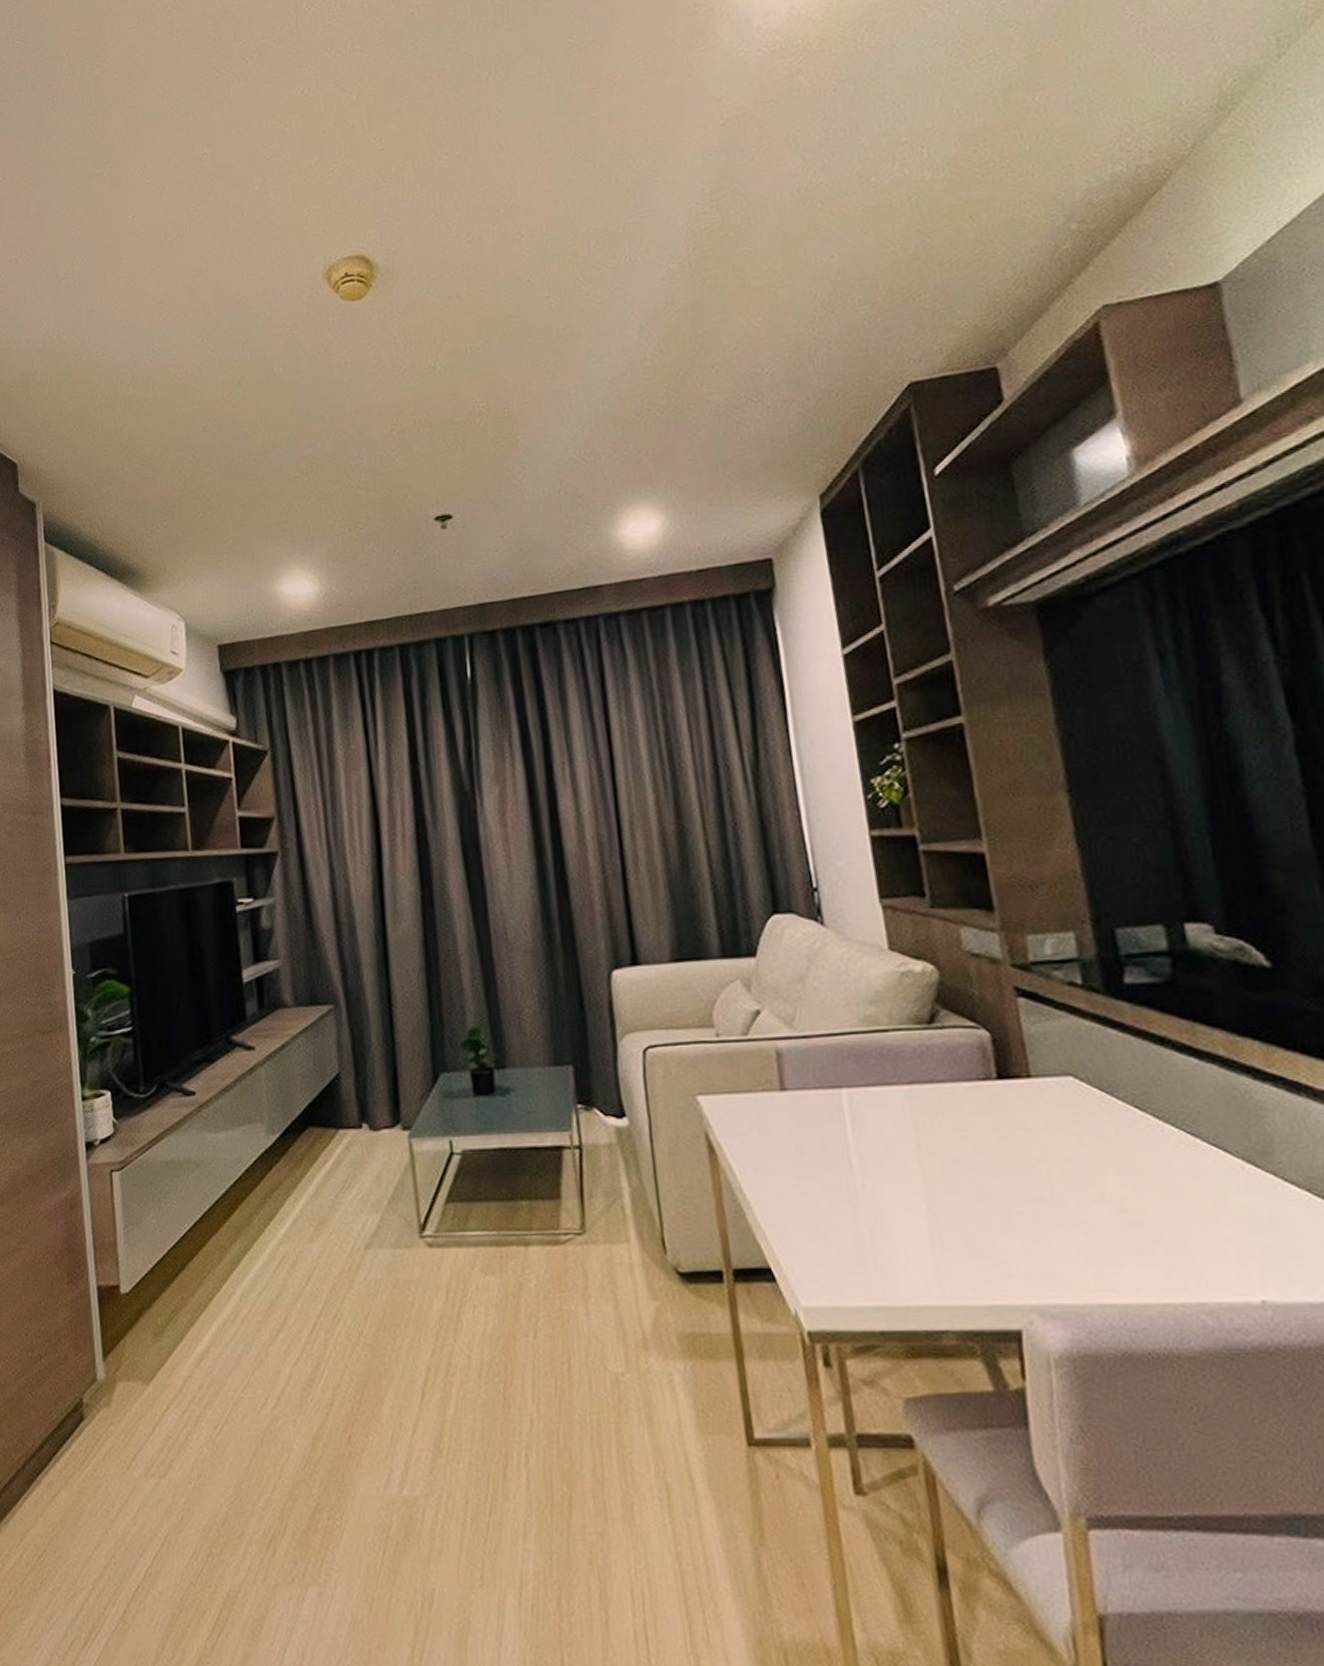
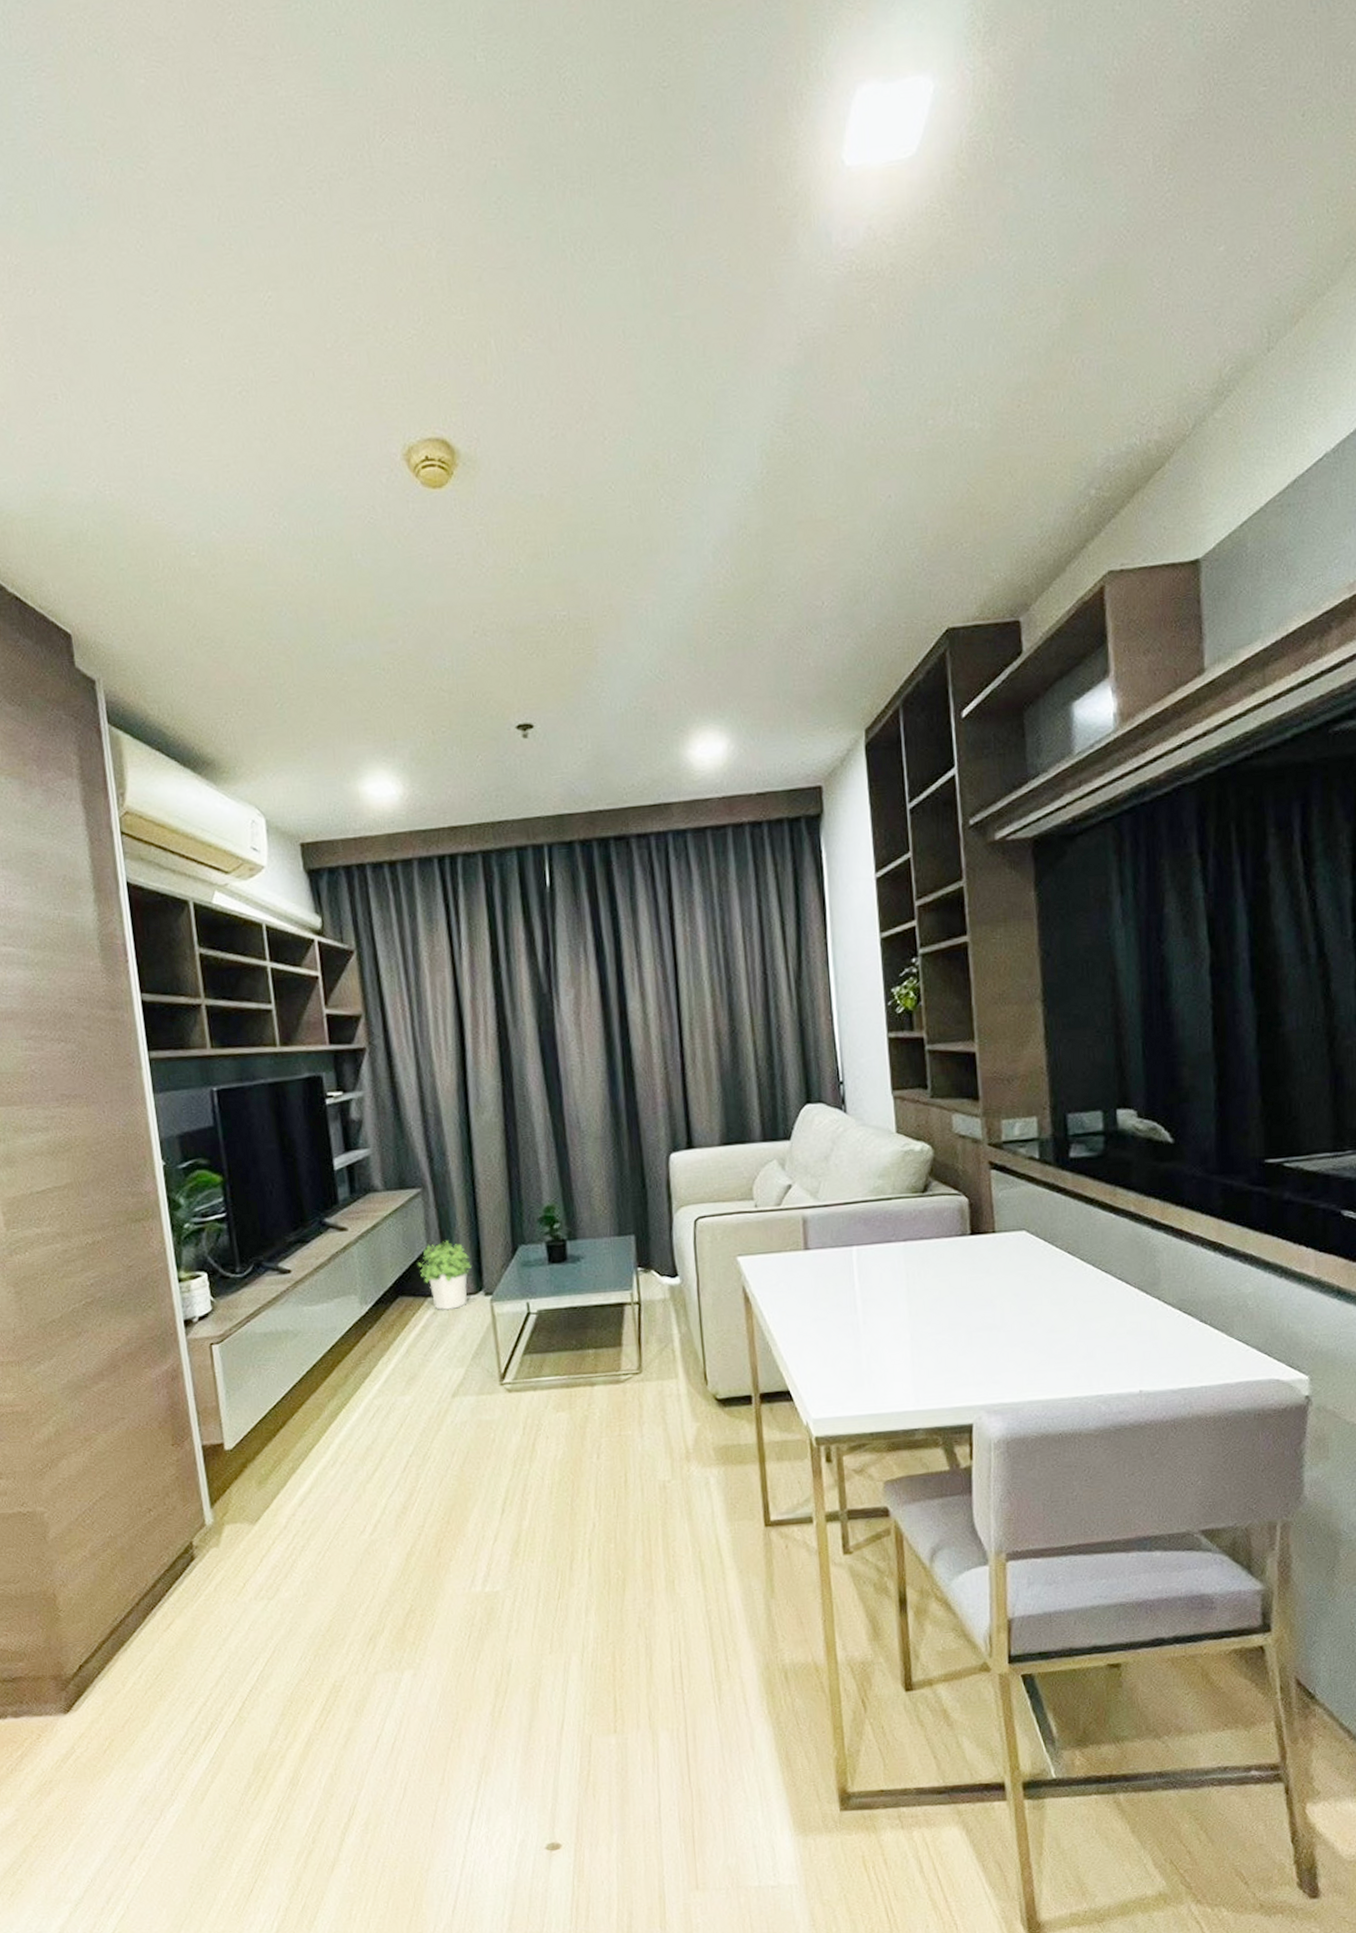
potted plant: none [328,1065,388,1145] -> present [417,1241,472,1310]

